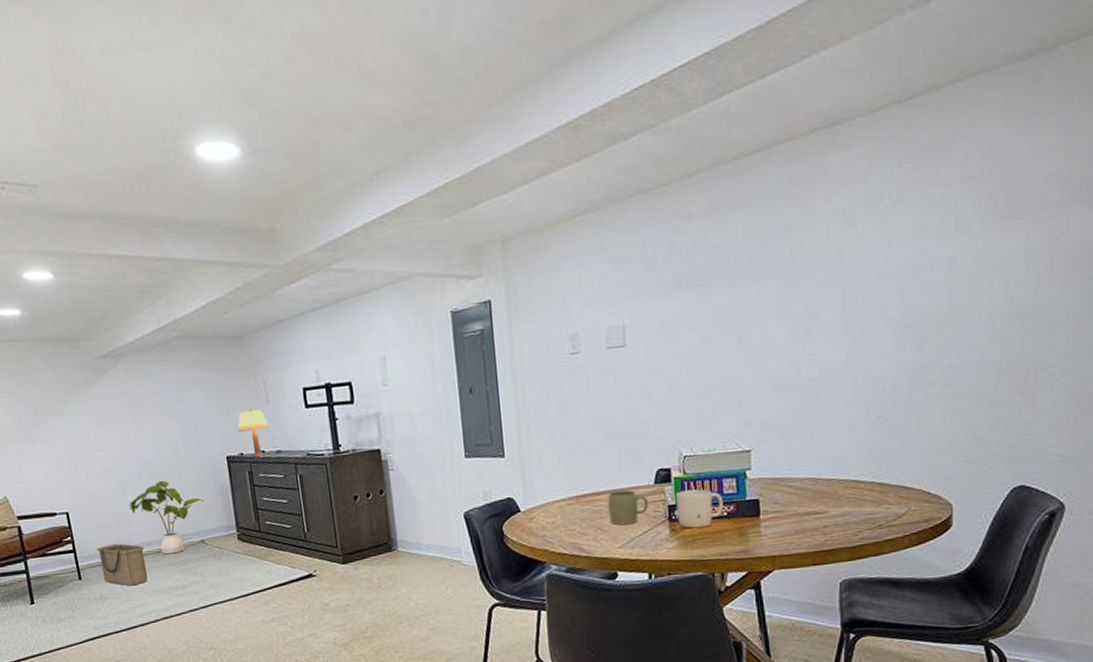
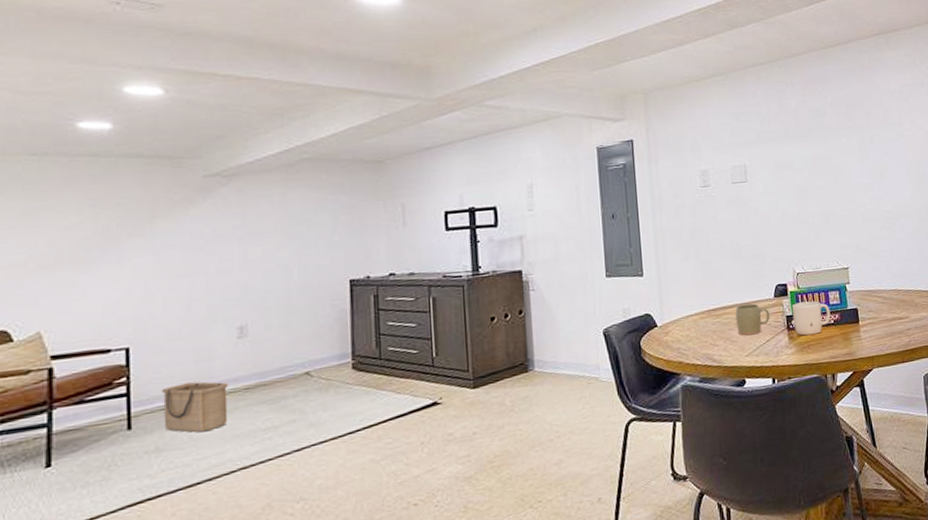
house plant: present [129,480,205,555] -> none [216,307,316,392]
table lamp: present [237,409,269,457] -> none [366,231,404,280]

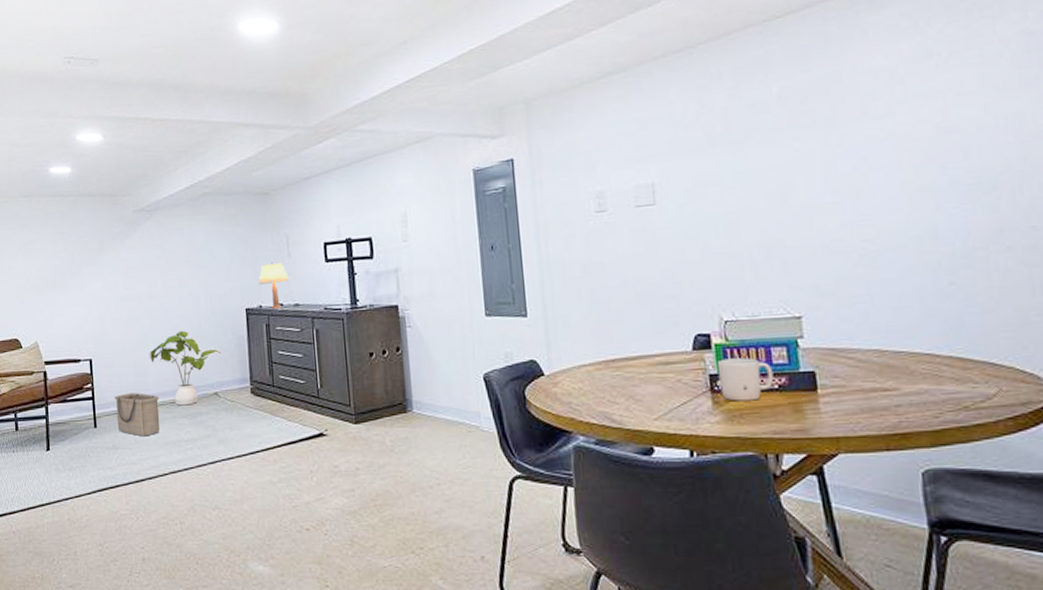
house plant: none [216,307,316,392] -> present [149,330,221,406]
table lamp: none [366,231,404,280] -> present [258,262,289,309]
mug: present [735,303,770,335] -> none [640,356,686,395]

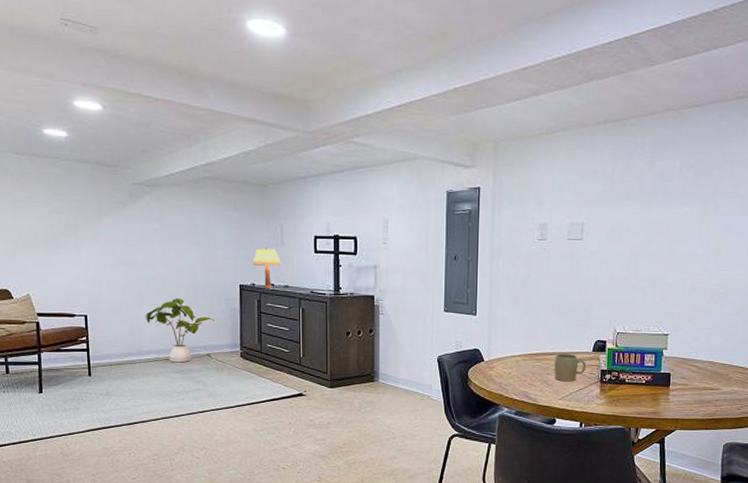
basket: present [114,393,160,437] -> none [109,348,154,387]
mug: none [640,356,686,395] -> present [554,353,586,382]
mug: present [716,357,774,402] -> none [607,359,644,391]

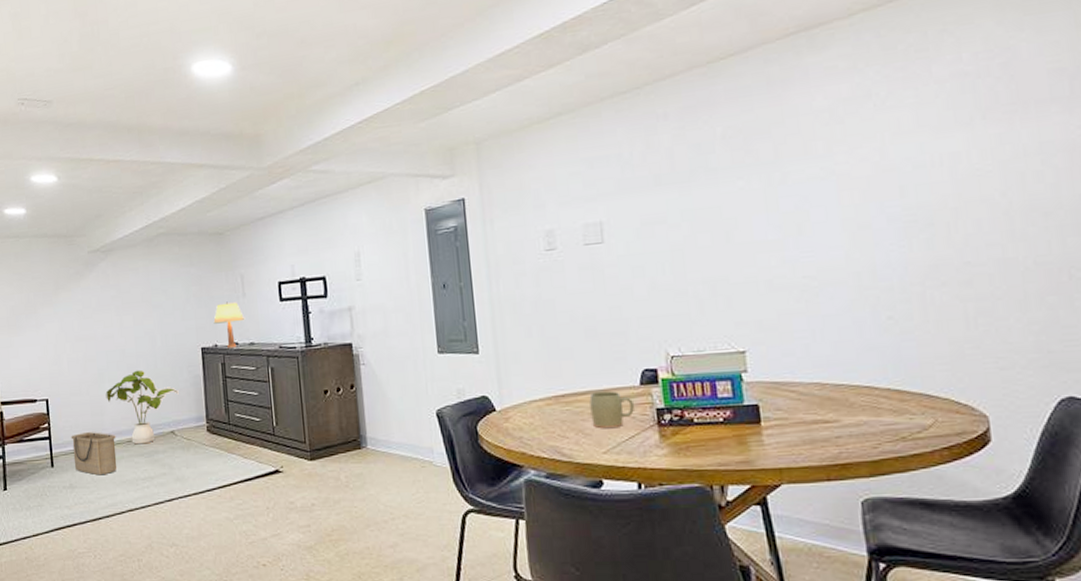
basket: none [109,348,154,387] -> present [71,432,117,476]

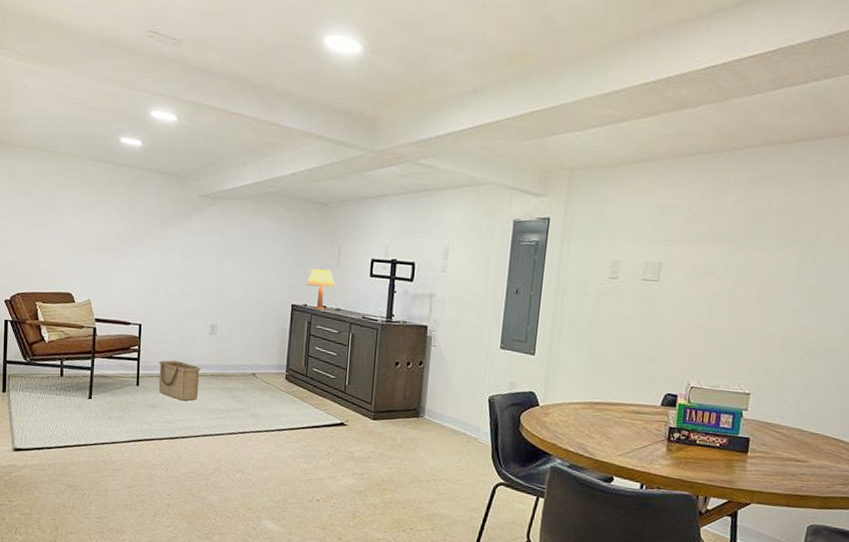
house plant: present [105,370,177,445] -> none [196,313,264,381]
mug: present [589,390,634,429] -> none [615,404,652,437]

